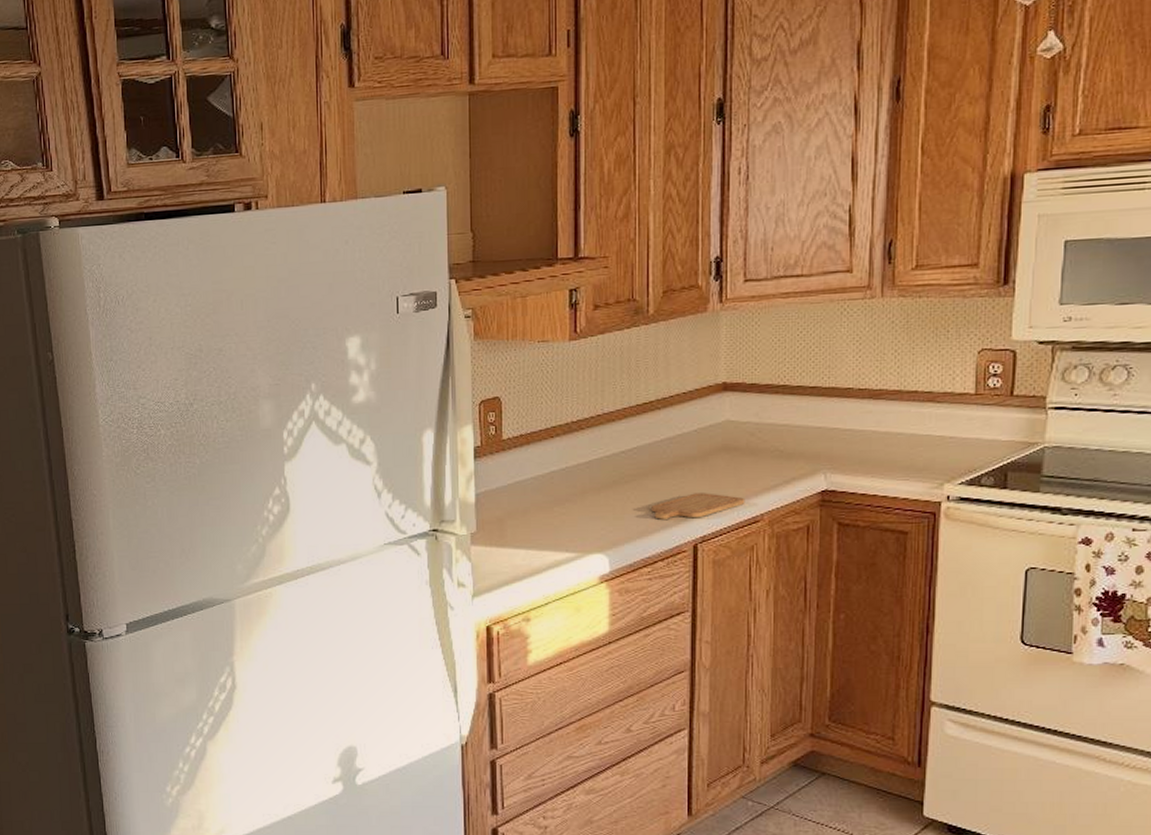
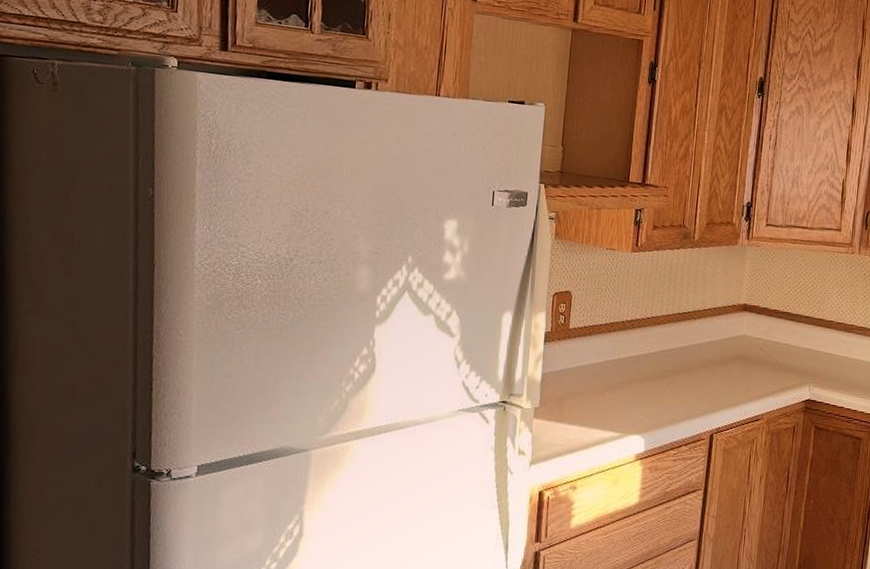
chopping board: present [651,493,745,519] -> none [681,391,752,413]

